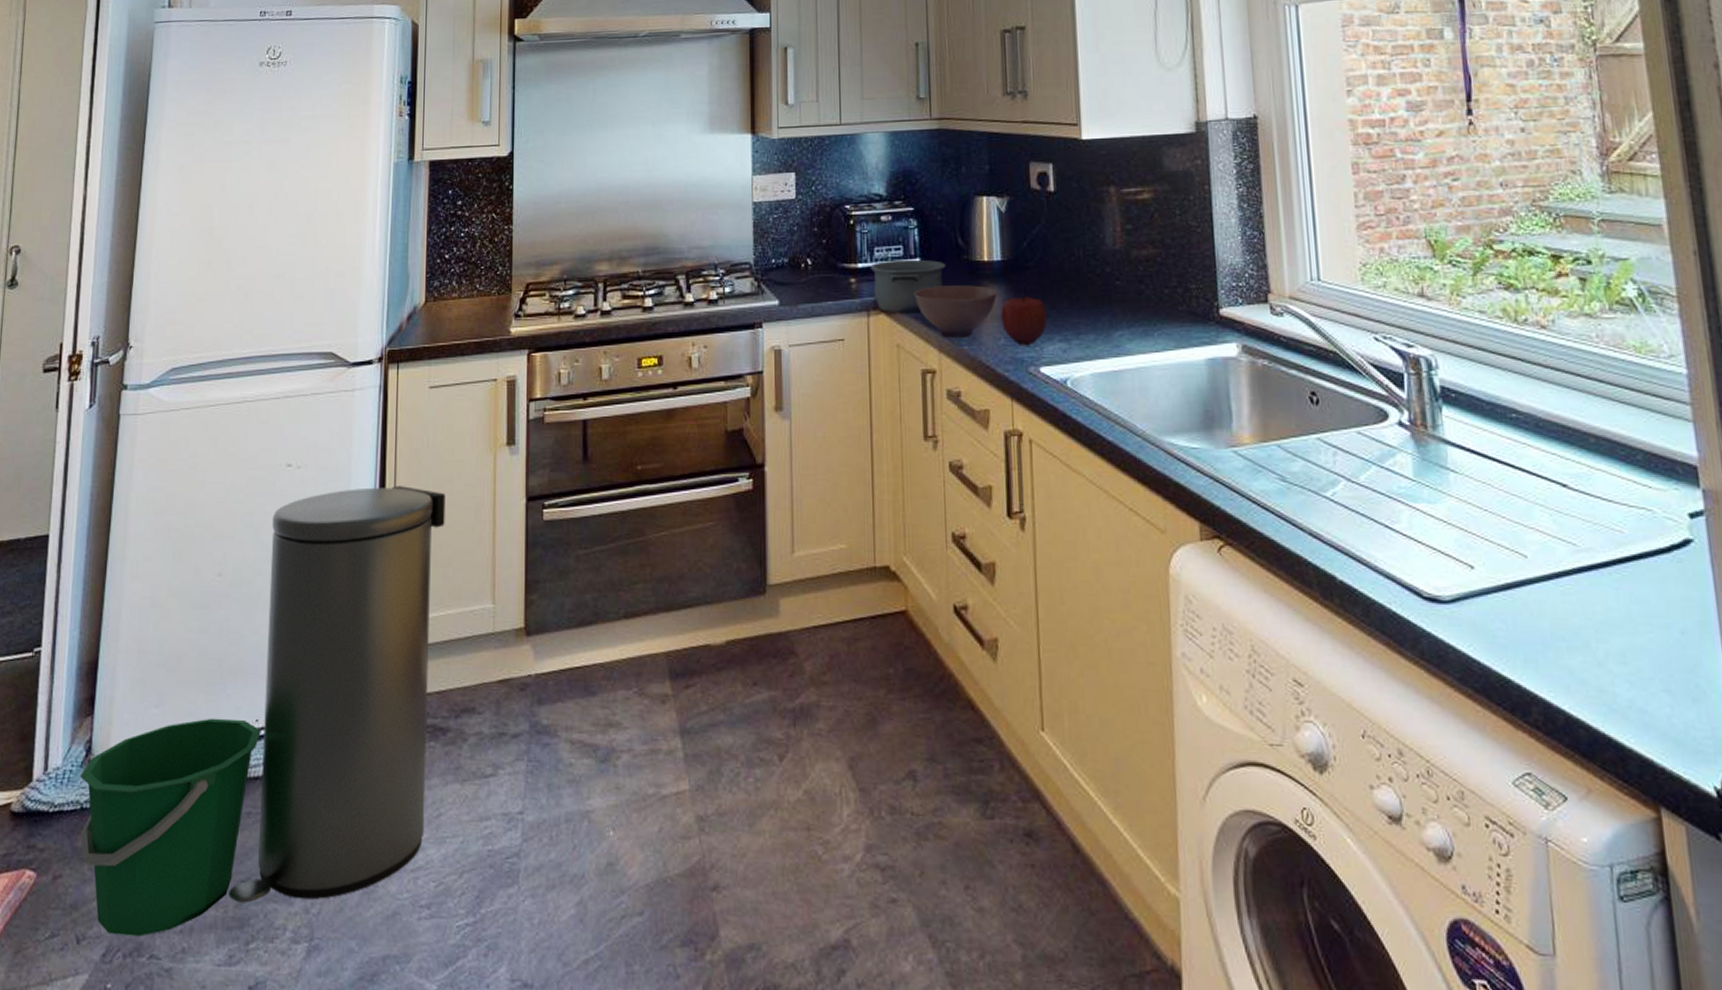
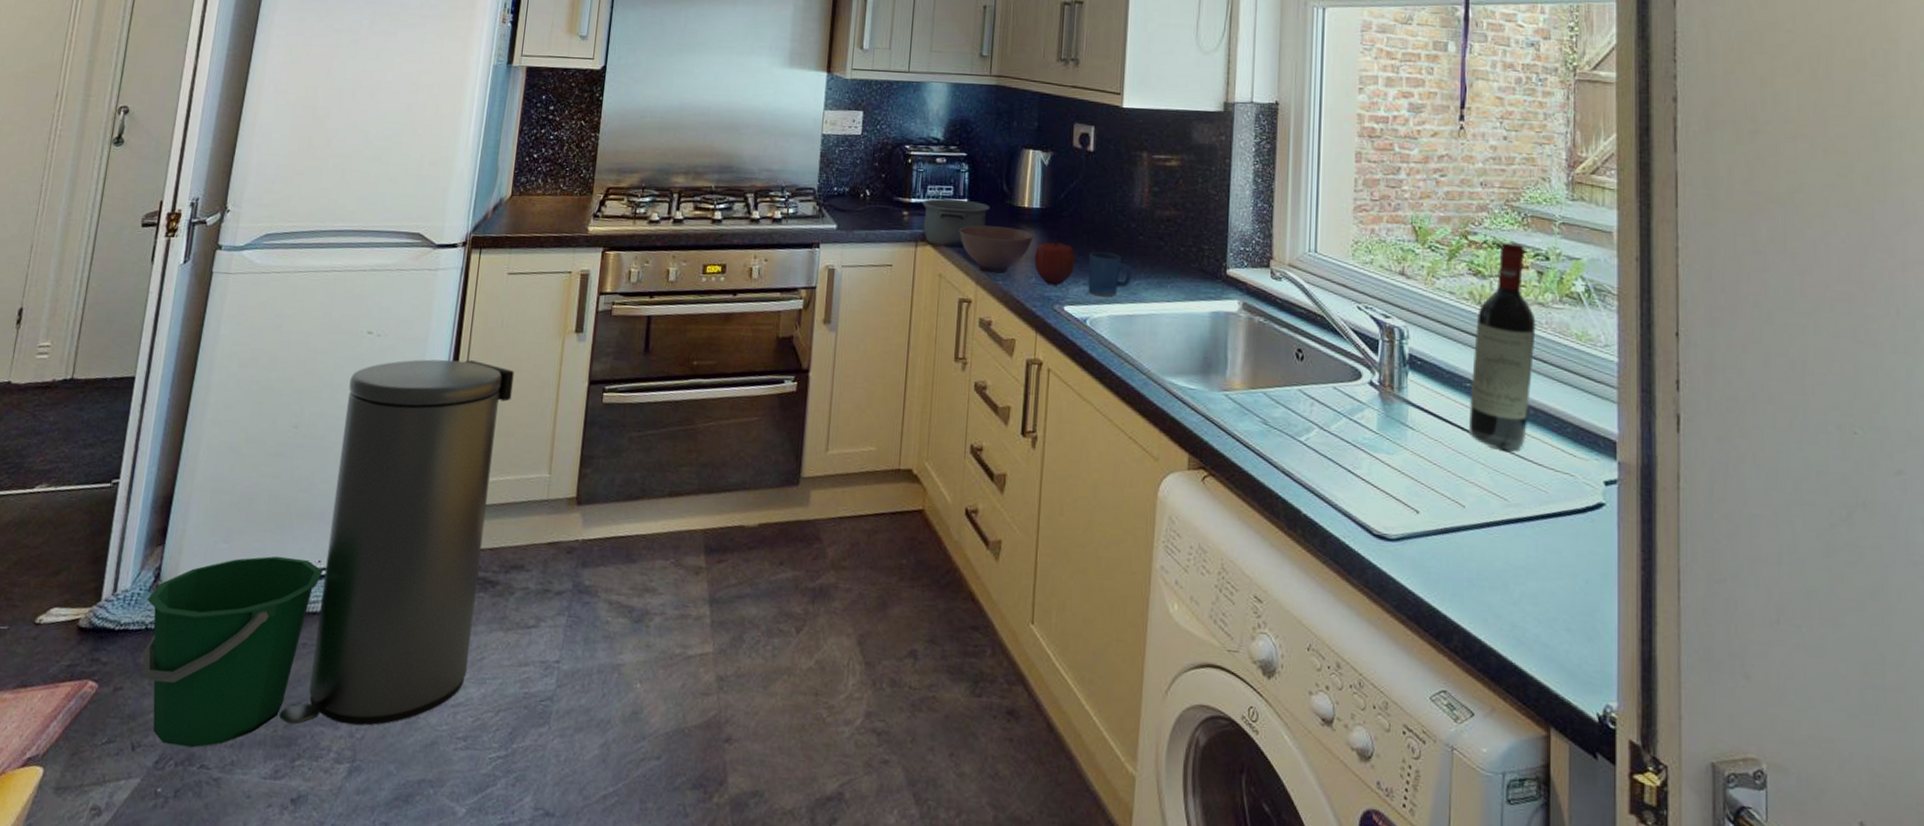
mug: none [1061,303,1113,353] -> present [1088,251,1132,297]
wine bottle: none [1514,248,1590,486] -> present [1468,242,1536,450]

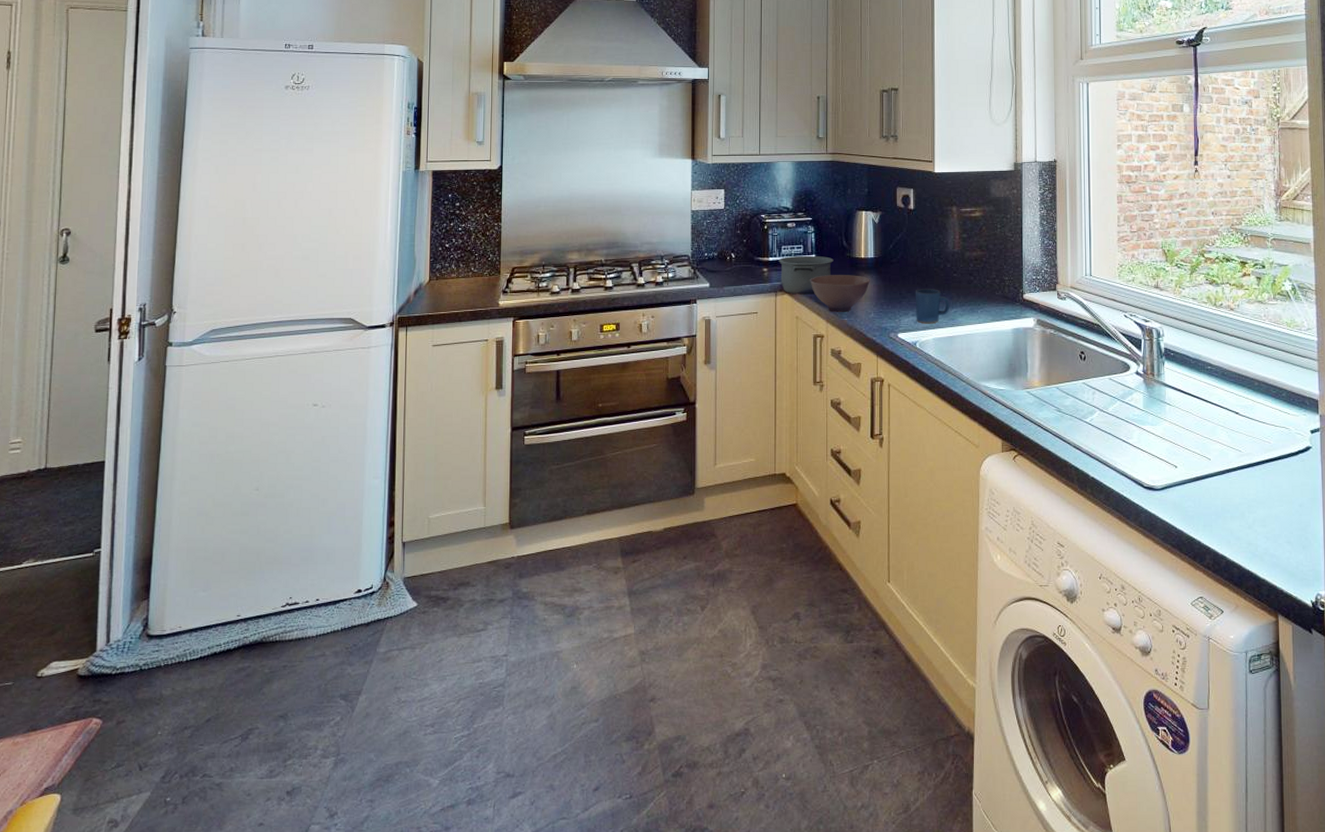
bucket: present [142,556,323,748] -> none [139,597,294,762]
pedal bin: present [279,359,514,726] -> none [269,420,446,732]
fruit: present [1034,239,1076,286] -> none [872,281,905,319]
wine bottle: present [1468,242,1536,450] -> none [1210,257,1257,413]

